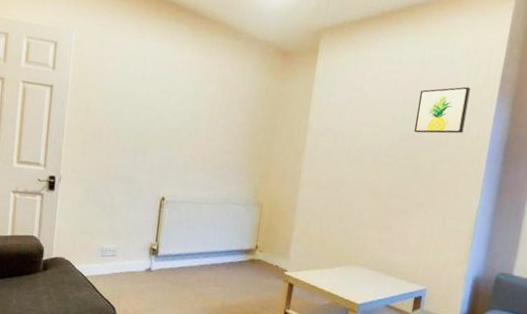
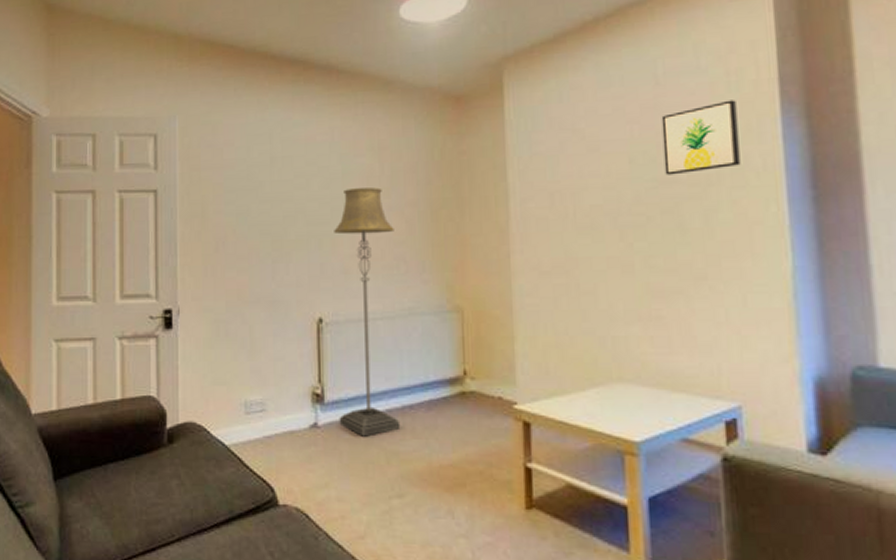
floor lamp: none [166,107,225,281] -> present [334,187,401,437]

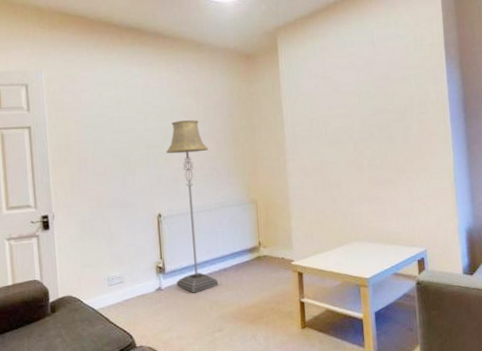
wall art: present [661,100,741,175] -> none [377,57,424,106]

